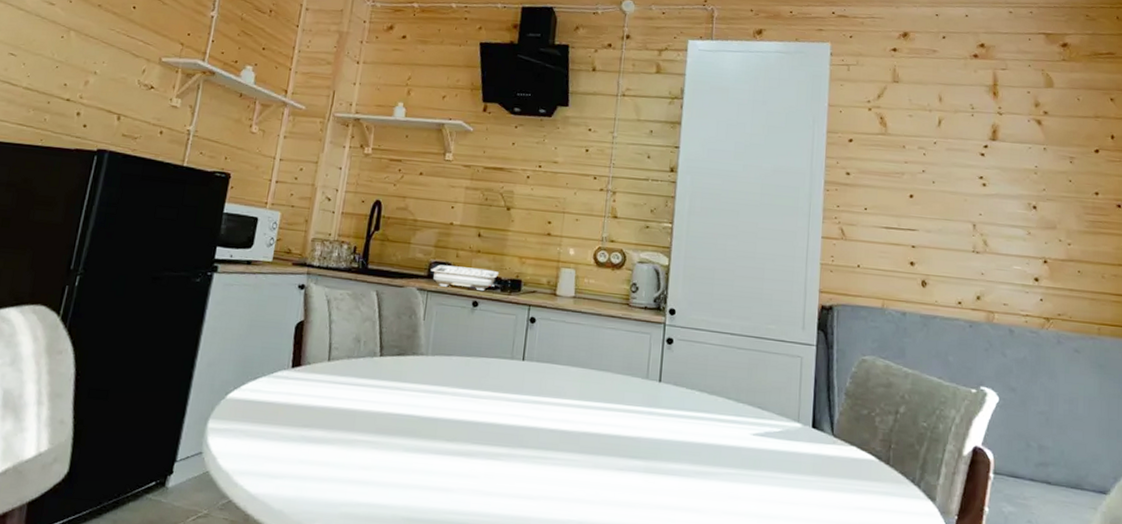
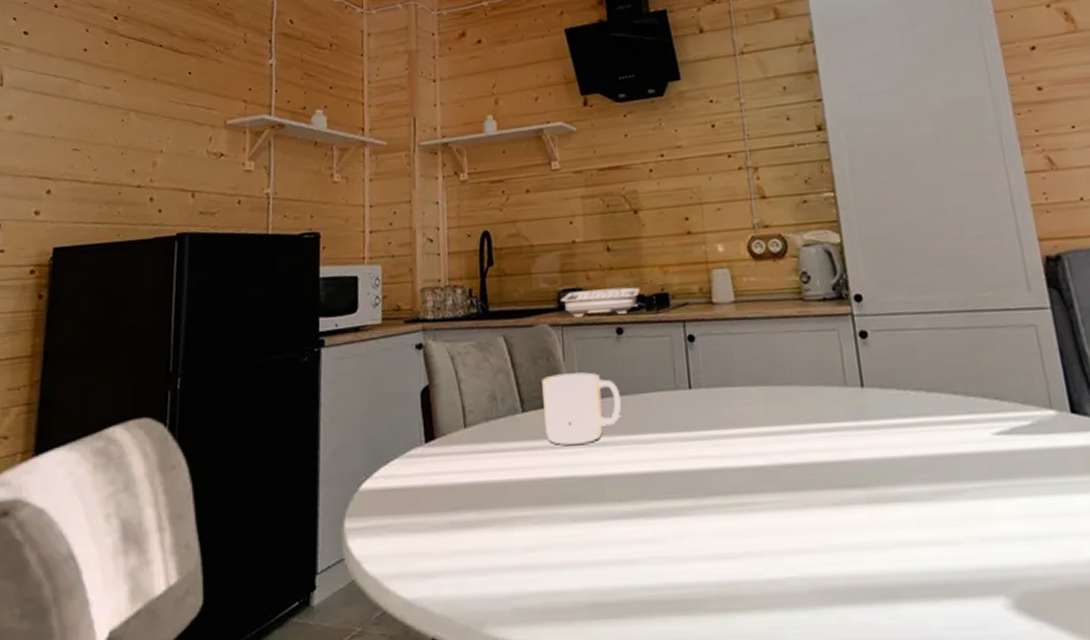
mug: none [396,330,466,391] -> present [542,372,622,446]

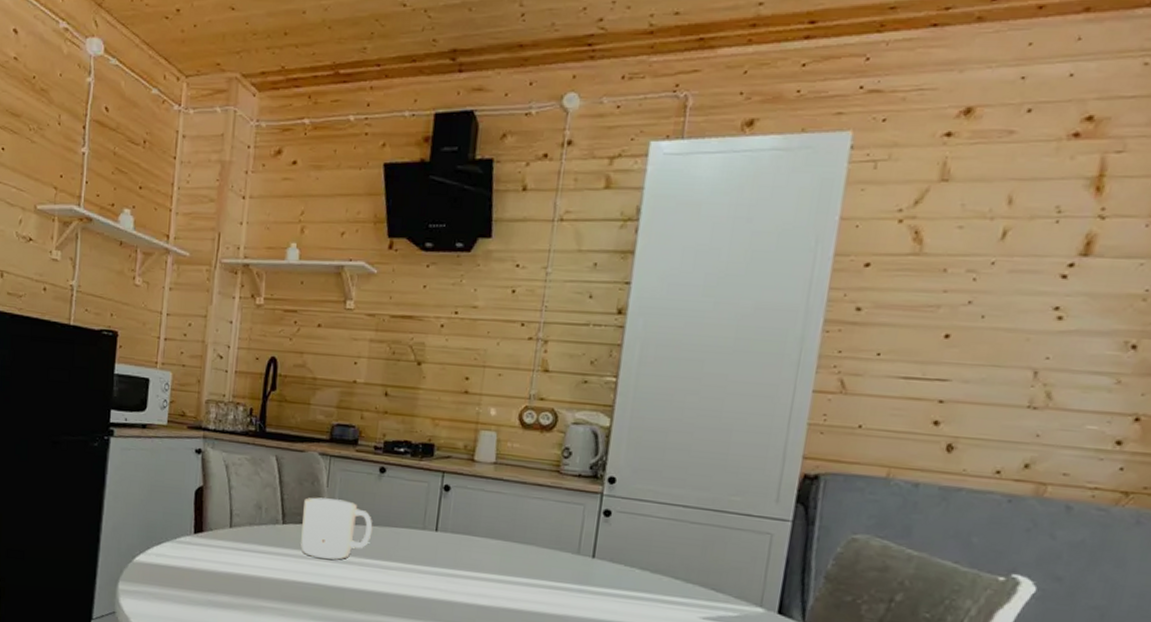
dish rack: present [560,287,641,318] -> none [333,427,410,457]

